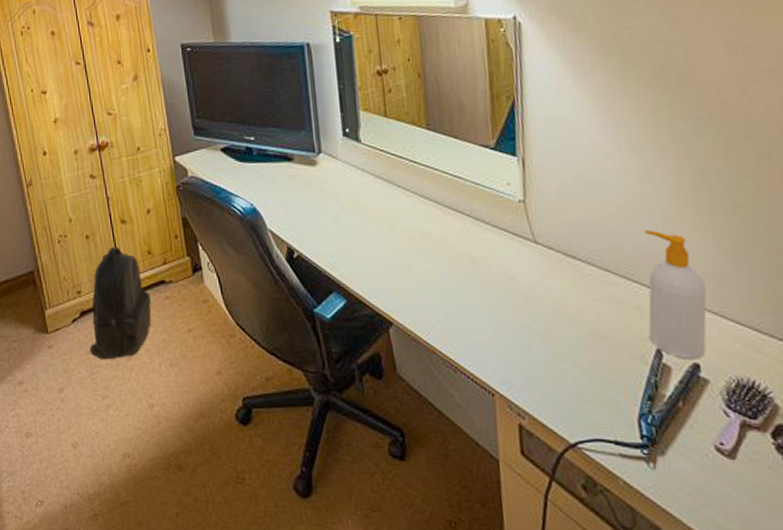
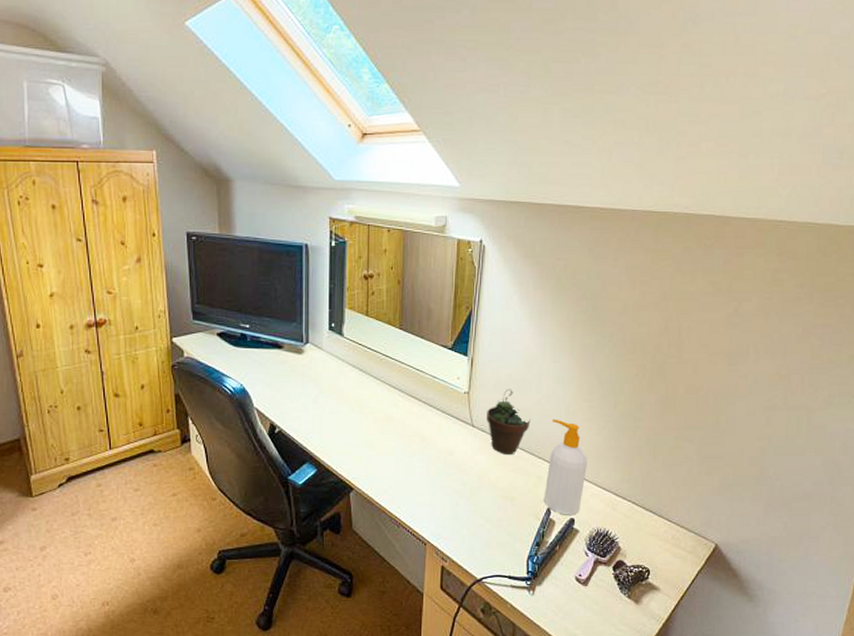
backpack: present [89,246,152,360] -> none [75,417,139,521]
succulent plant: none [552,194,615,278] -> present [487,389,531,454]

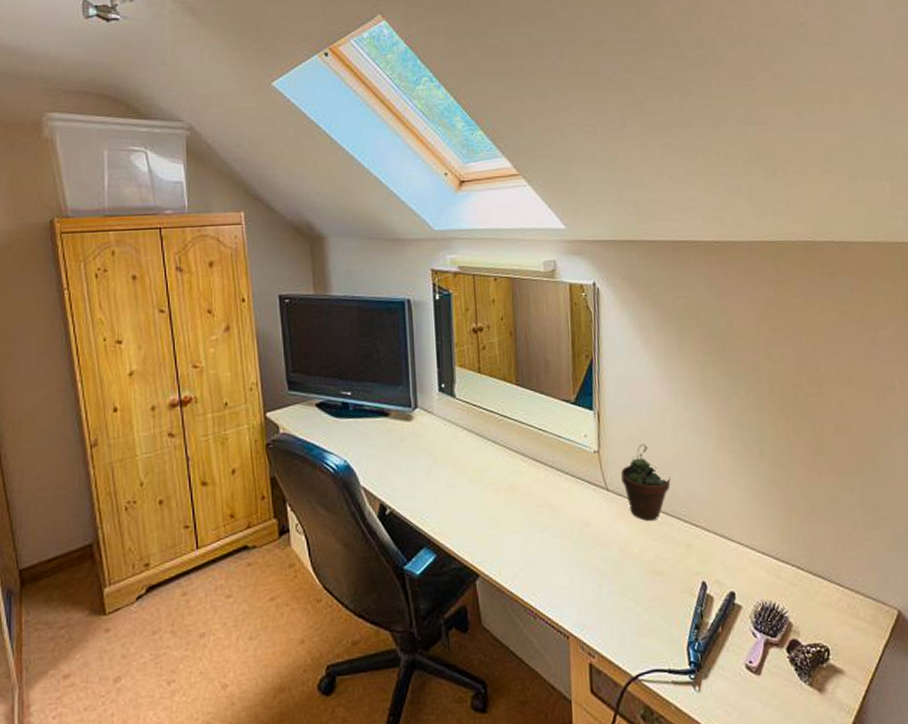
soap bottle: present [543,419,587,515] -> none [695,474,741,589]

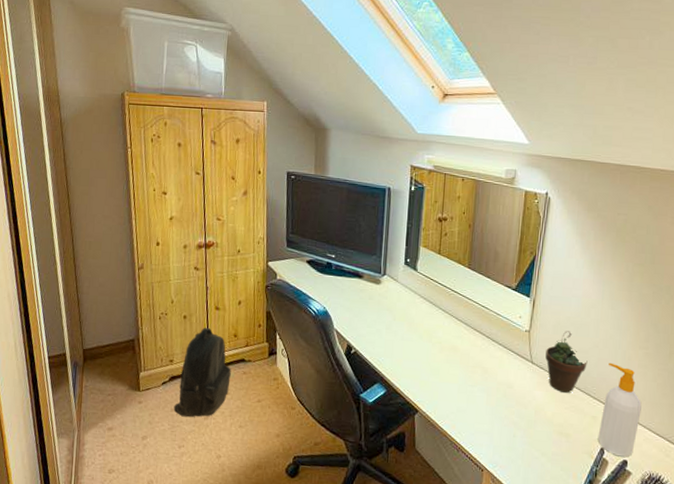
backpack: none [155,511,231,640] -> present [173,327,231,418]
soap bottle: none [695,474,741,589] -> present [597,362,642,457]

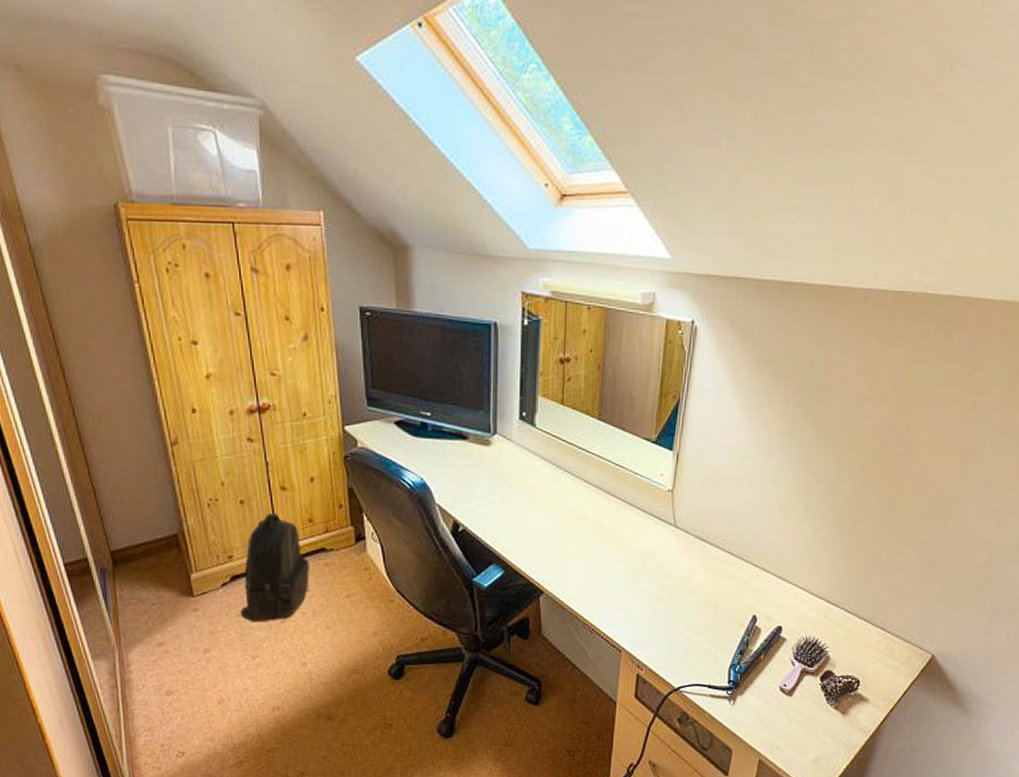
succulent plant: present [545,331,588,393] -> none [691,487,740,558]
soap bottle: present [597,362,642,457] -> none [749,520,799,623]

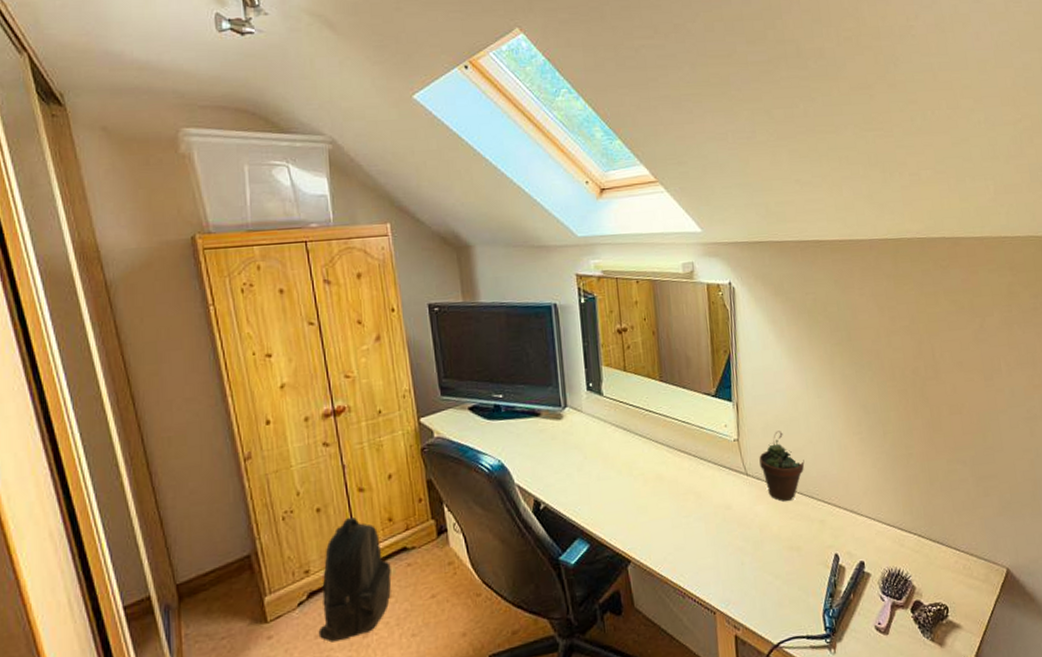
succulent plant: none [691,487,740,558] -> present [759,430,805,502]

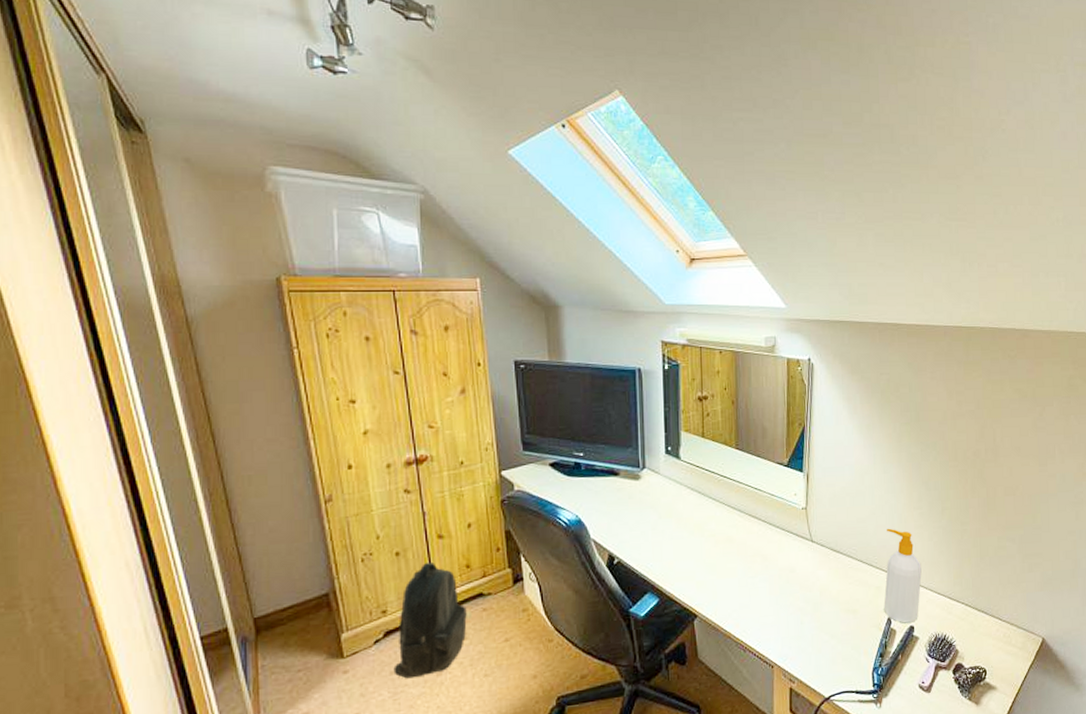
succulent plant: present [759,430,805,502] -> none [825,502,867,568]
soap bottle: none [826,456,868,559] -> present [883,528,922,624]

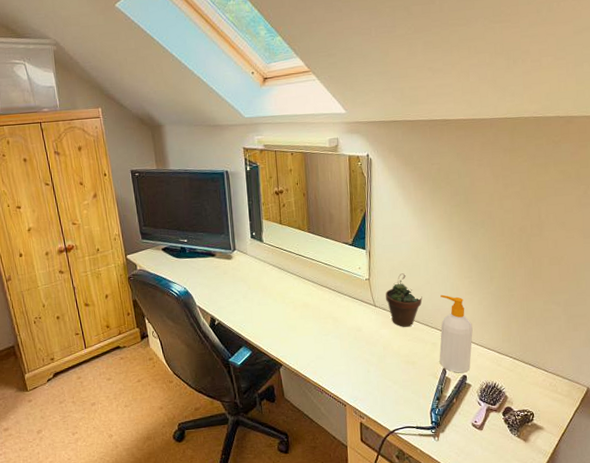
backpack: present [393,562,467,679] -> none [61,323,110,407]
succulent plant: none [825,502,867,568] -> present [385,273,422,327]

